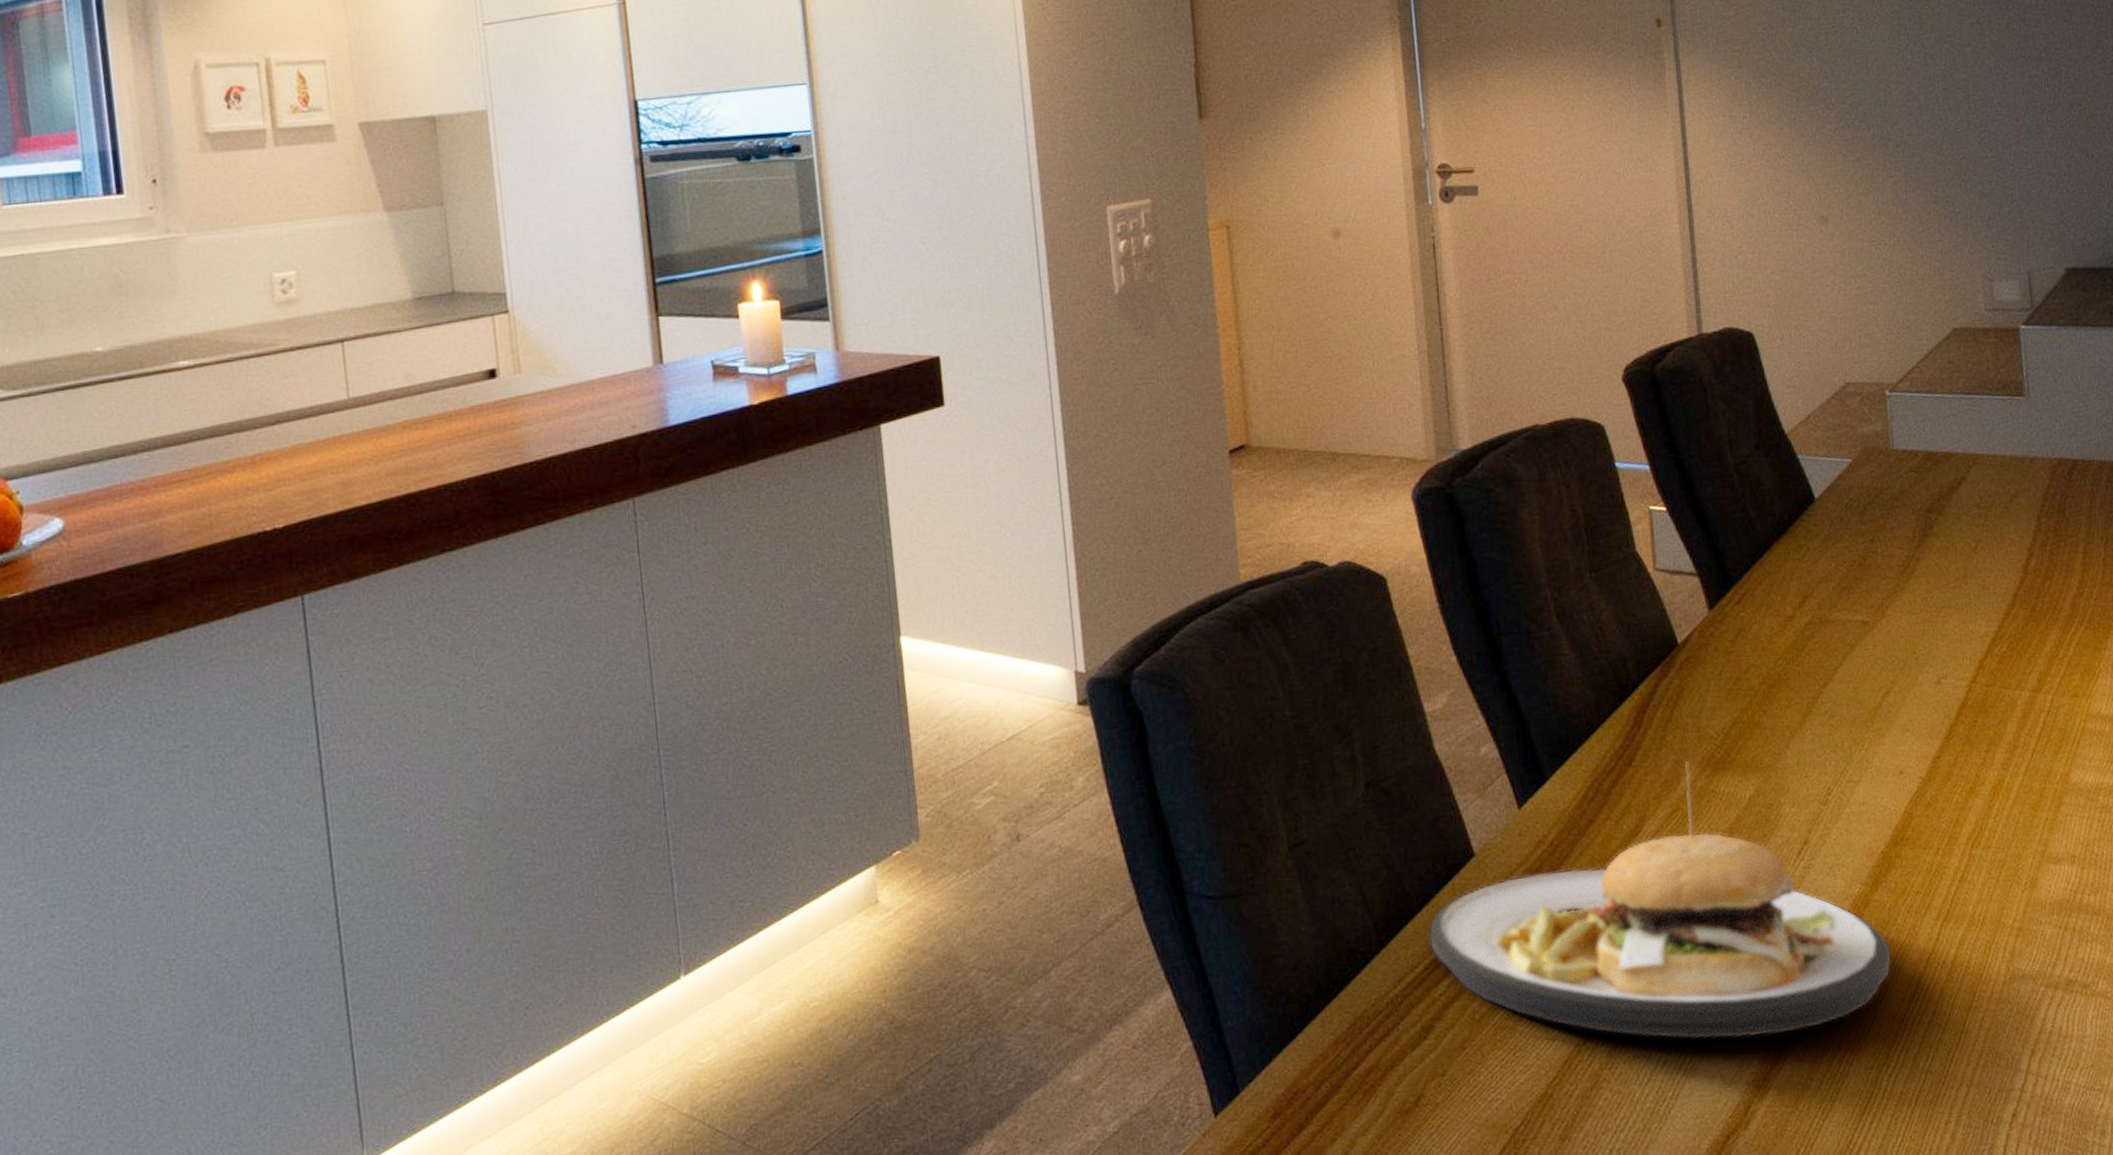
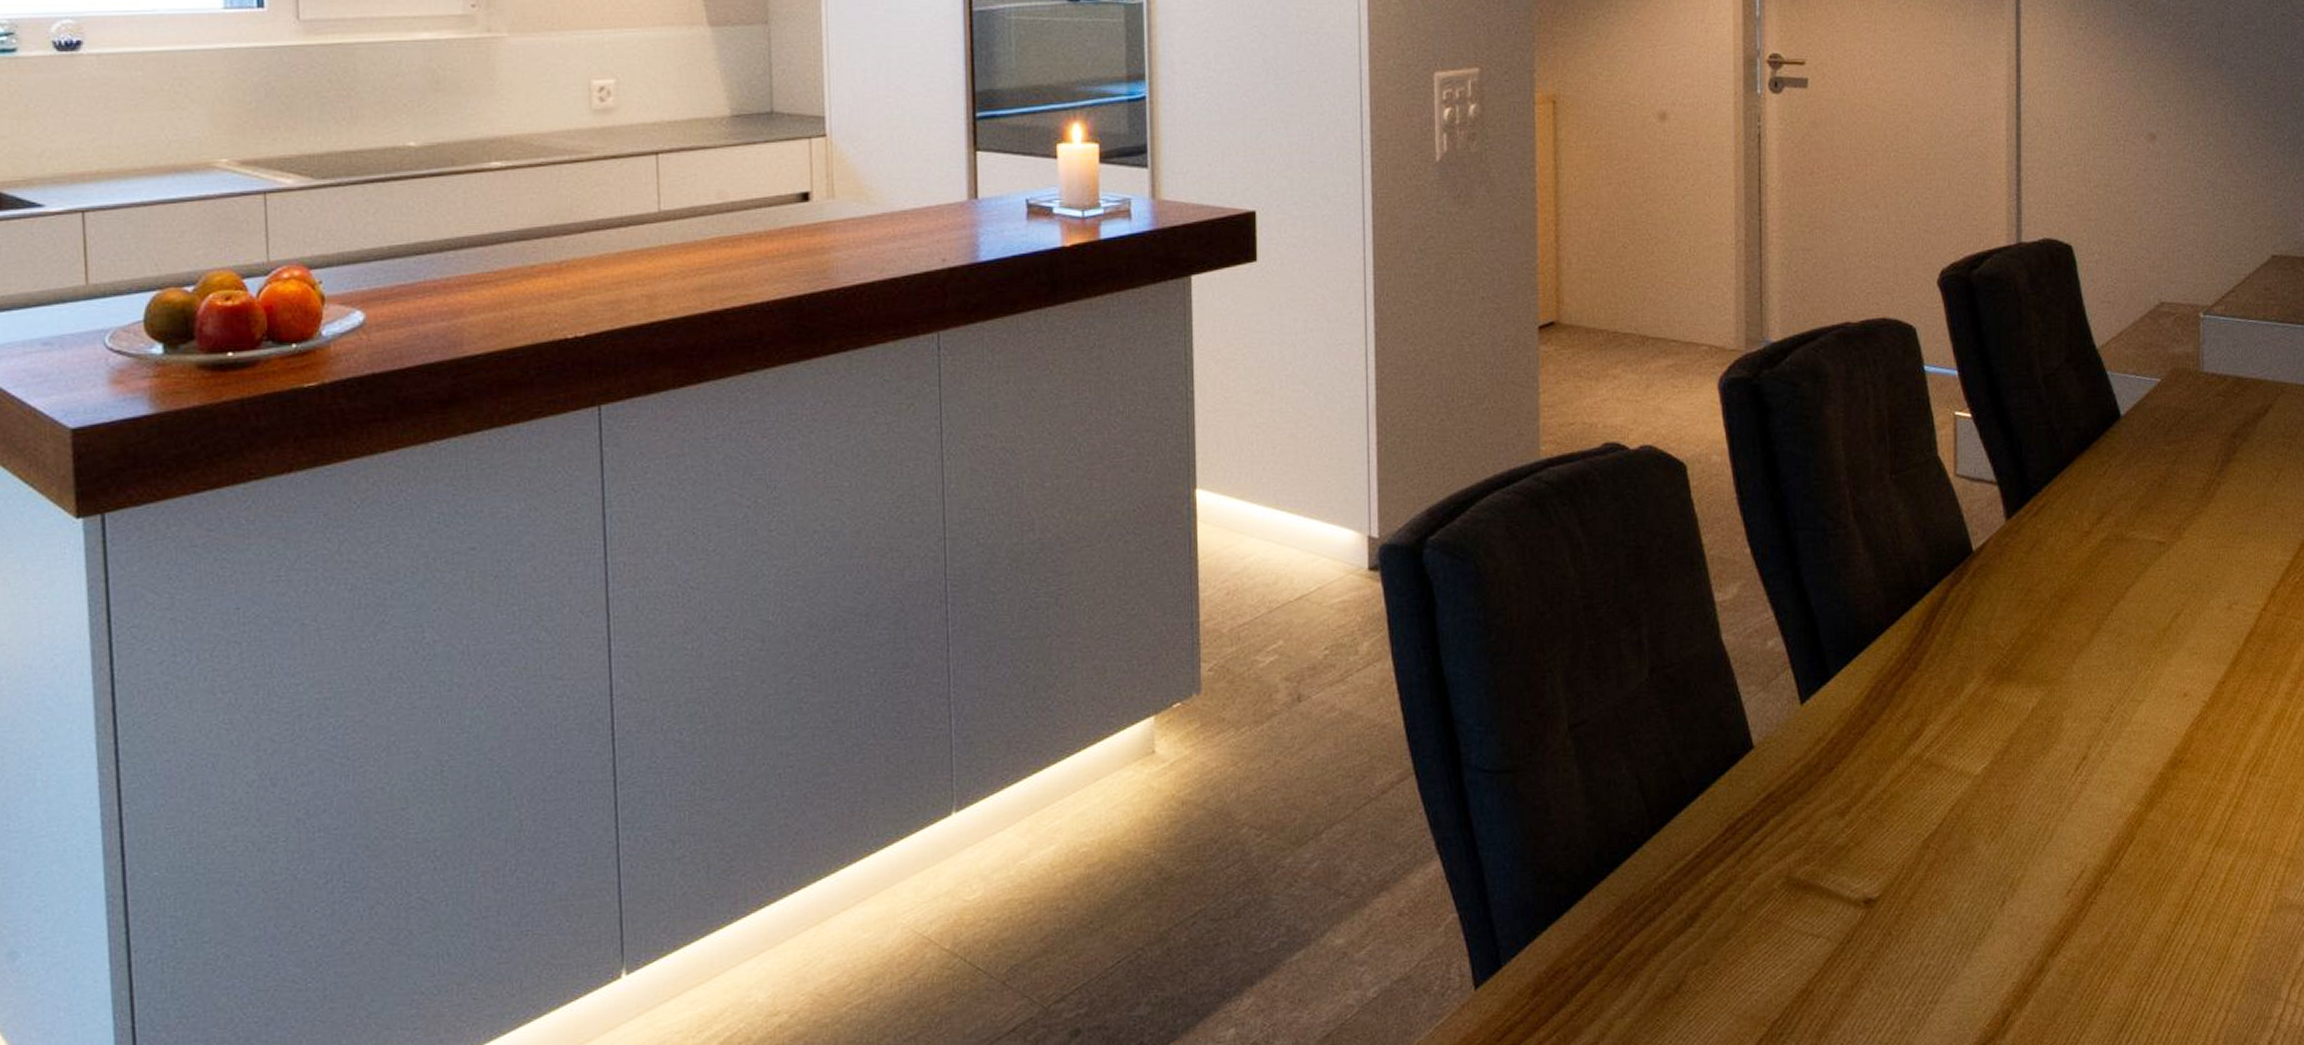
plate: present [1429,761,1891,1040] -> none [1703,669,2161,948]

